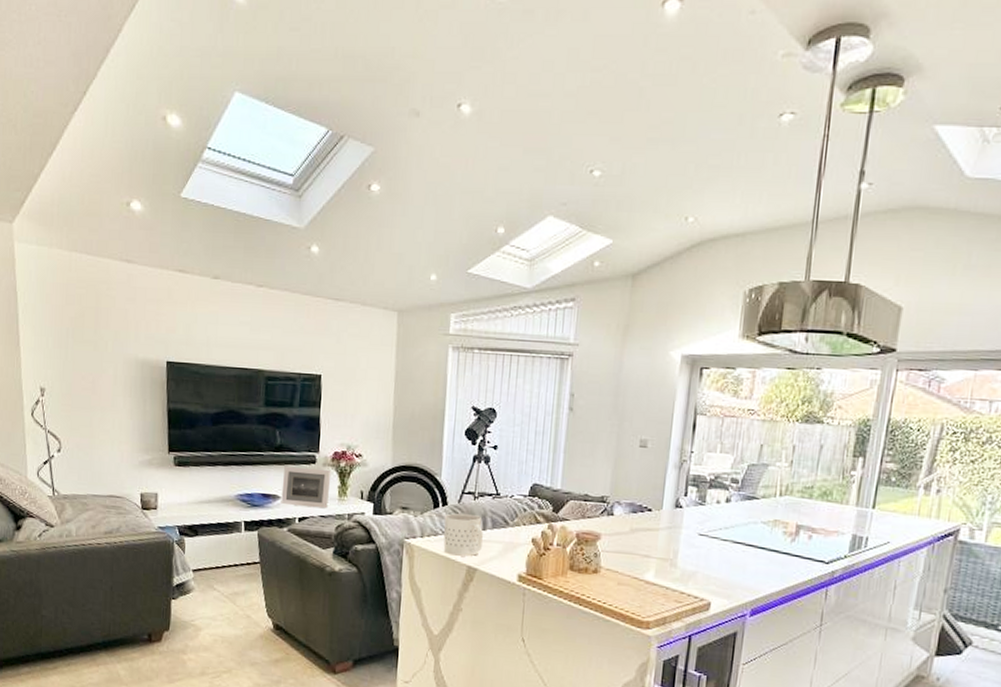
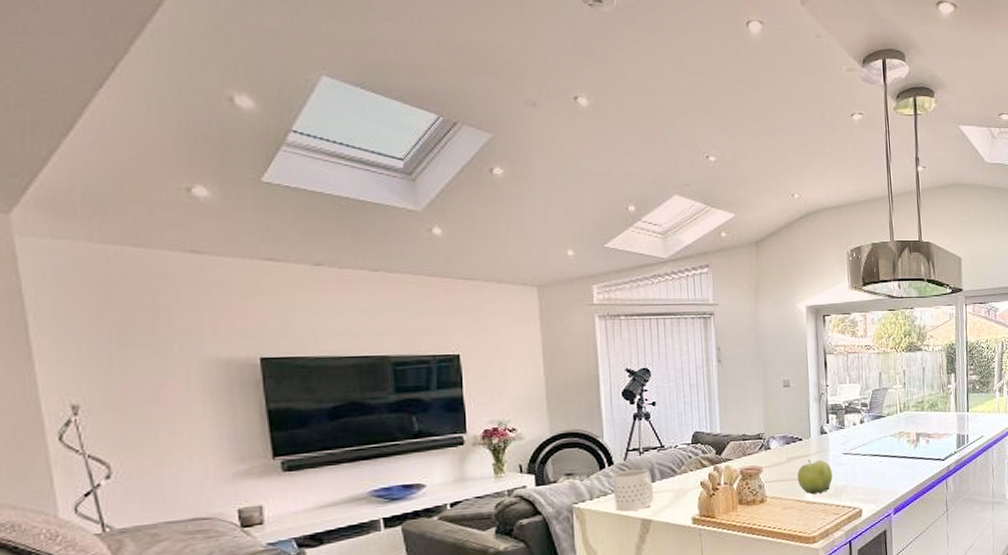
picture frame: present [281,466,332,509] -> none [426,448,484,493]
fruit: none [638,535,682,575] -> present [797,460,833,494]

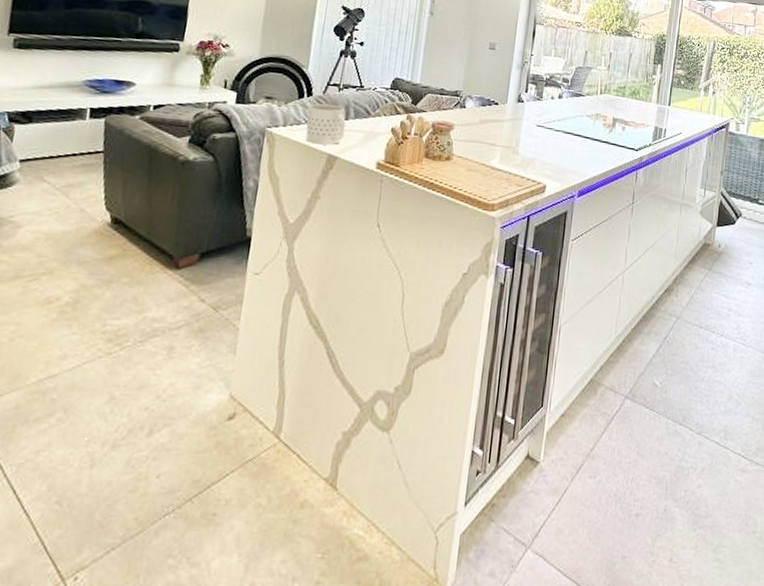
fruit: present [797,460,833,494] -> none [486,125,523,161]

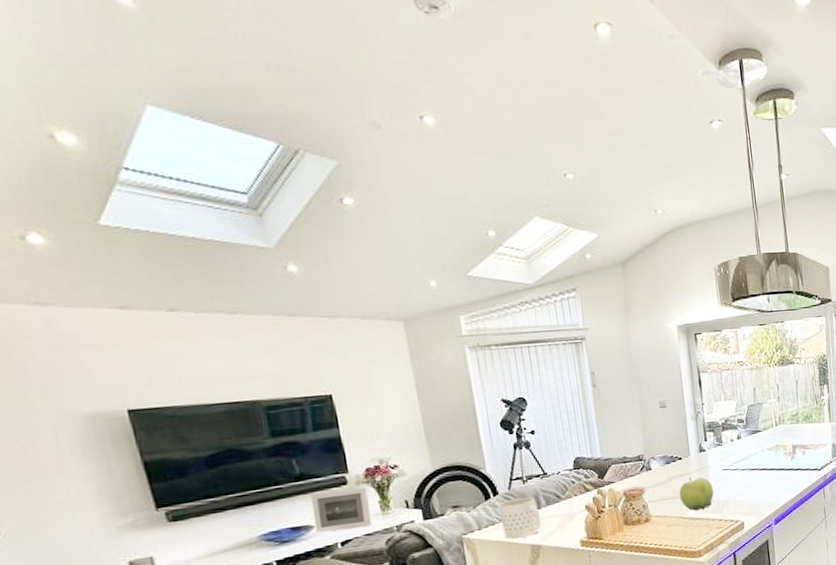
picture frame: none [135,53,195,97] -> present [311,487,372,534]
fruit: none [486,125,523,161] -> present [679,477,714,510]

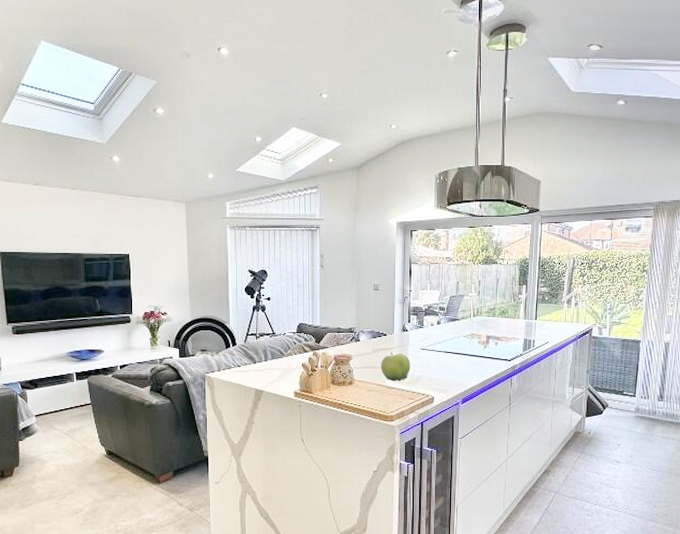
picture frame: present [311,487,372,534] -> none [104,326,144,357]
mug: present [497,496,541,540] -> none [234,350,265,382]

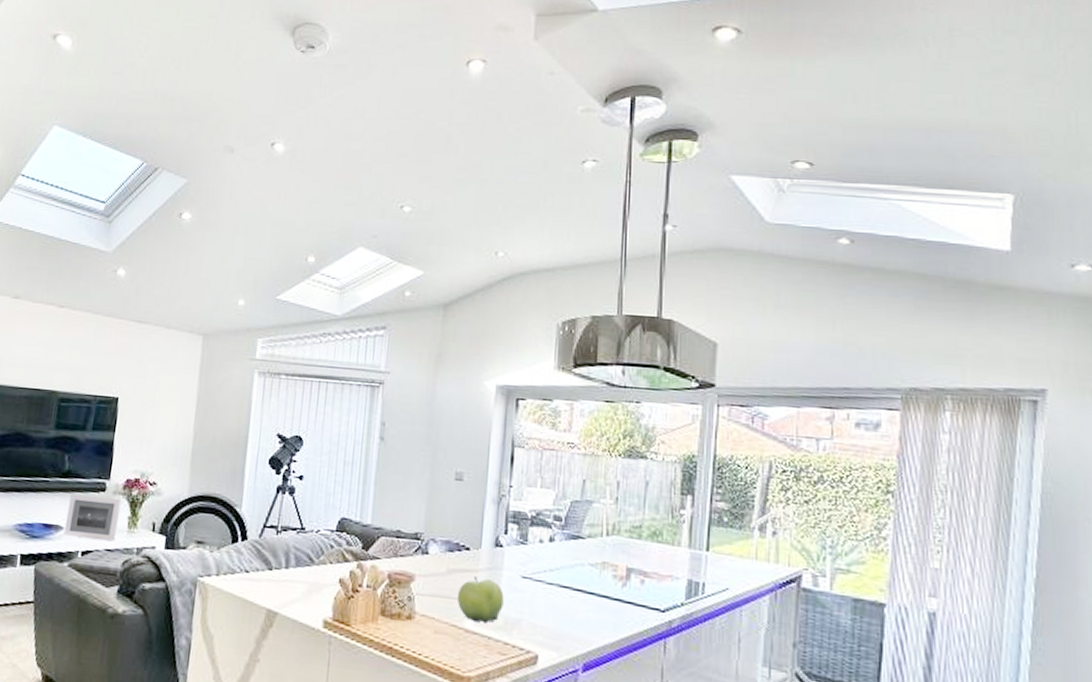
picture frame: none [104,326,144,357] -> present [63,493,122,542]

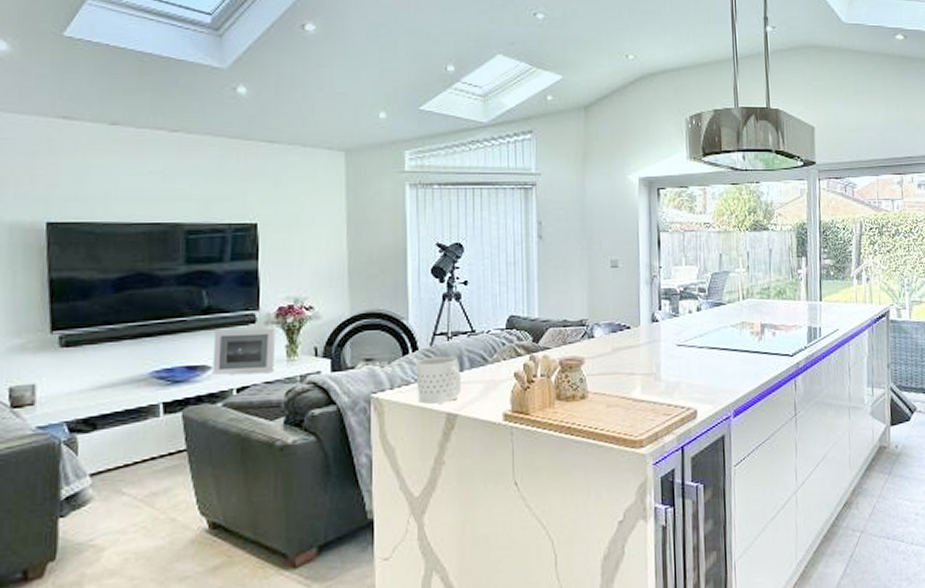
mug: none [240,548,286,599] -> present [415,355,461,404]
fruit: present [456,576,504,622] -> none [623,351,664,390]

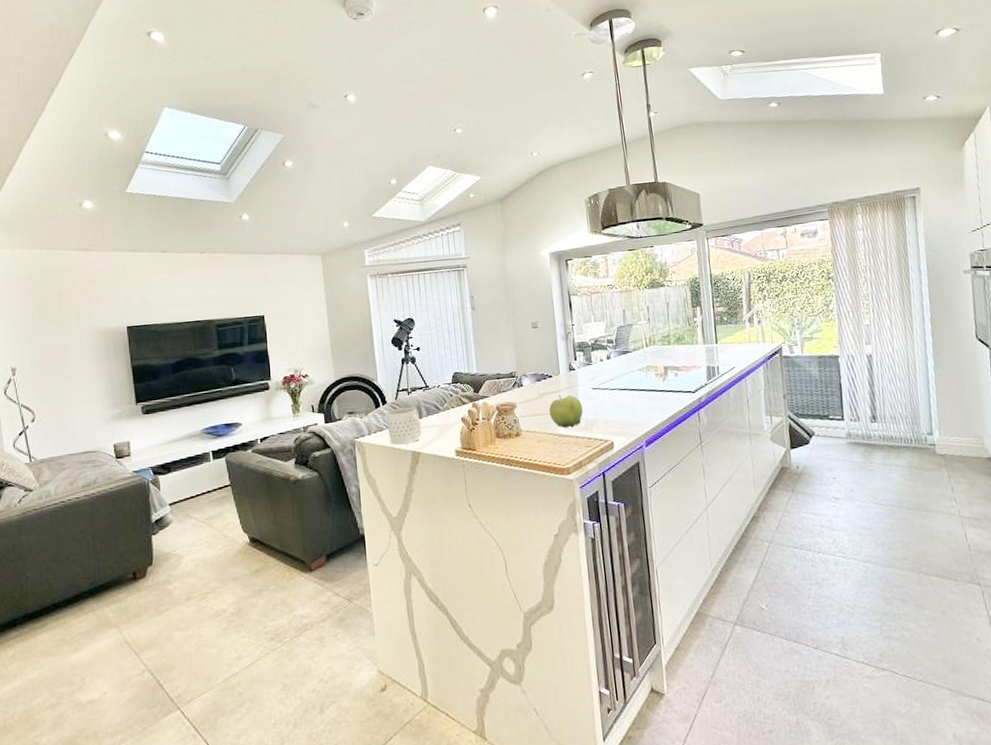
picture frame: present [212,328,276,376] -> none [242,392,285,430]
fruit: none [623,351,664,390] -> present [548,395,583,427]

